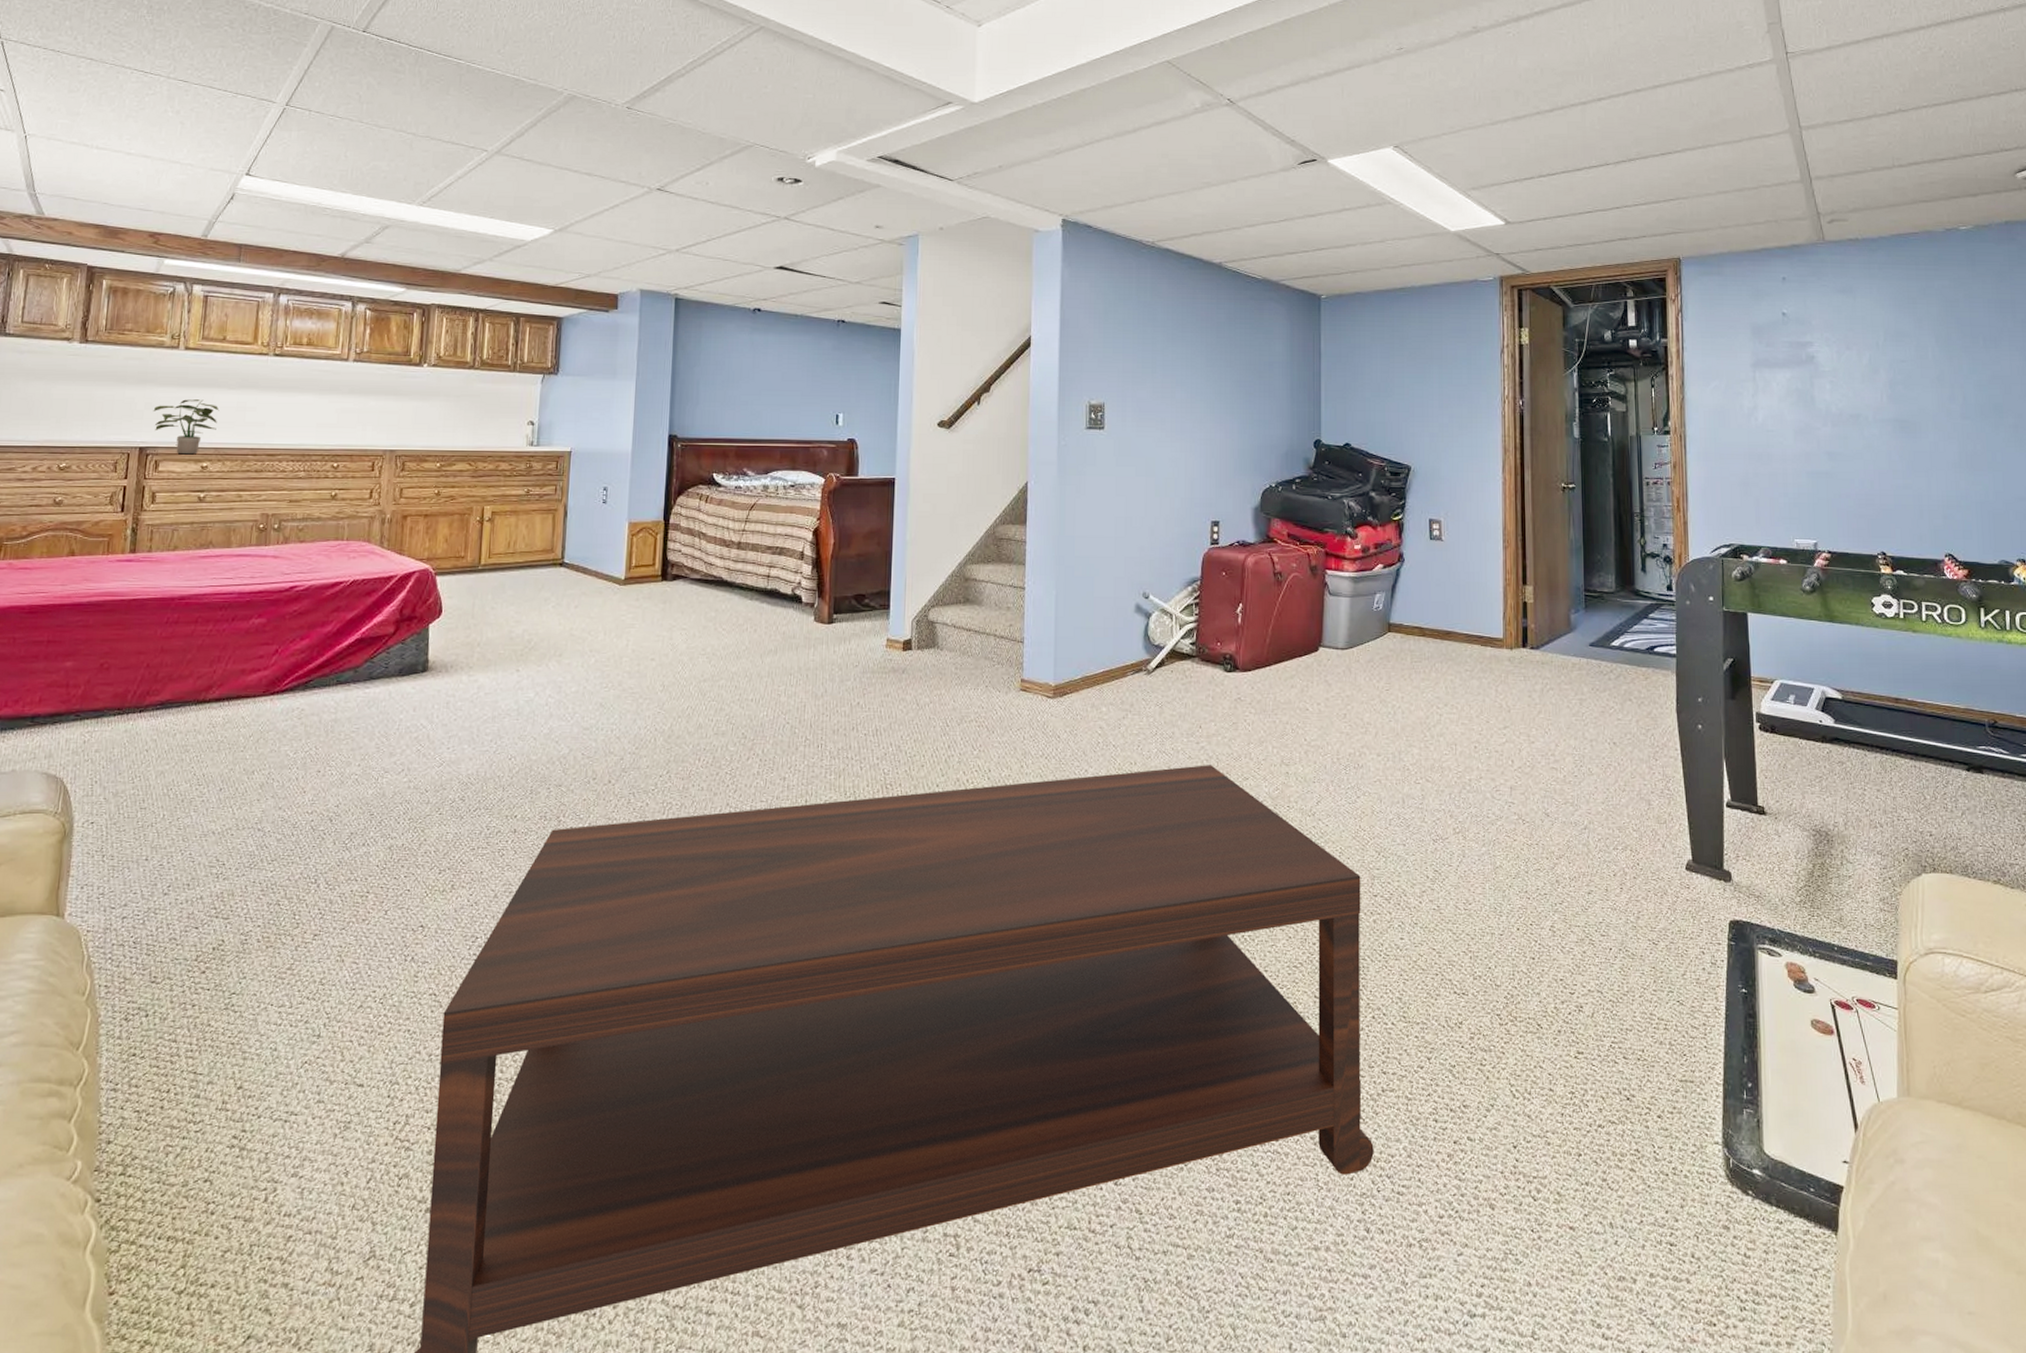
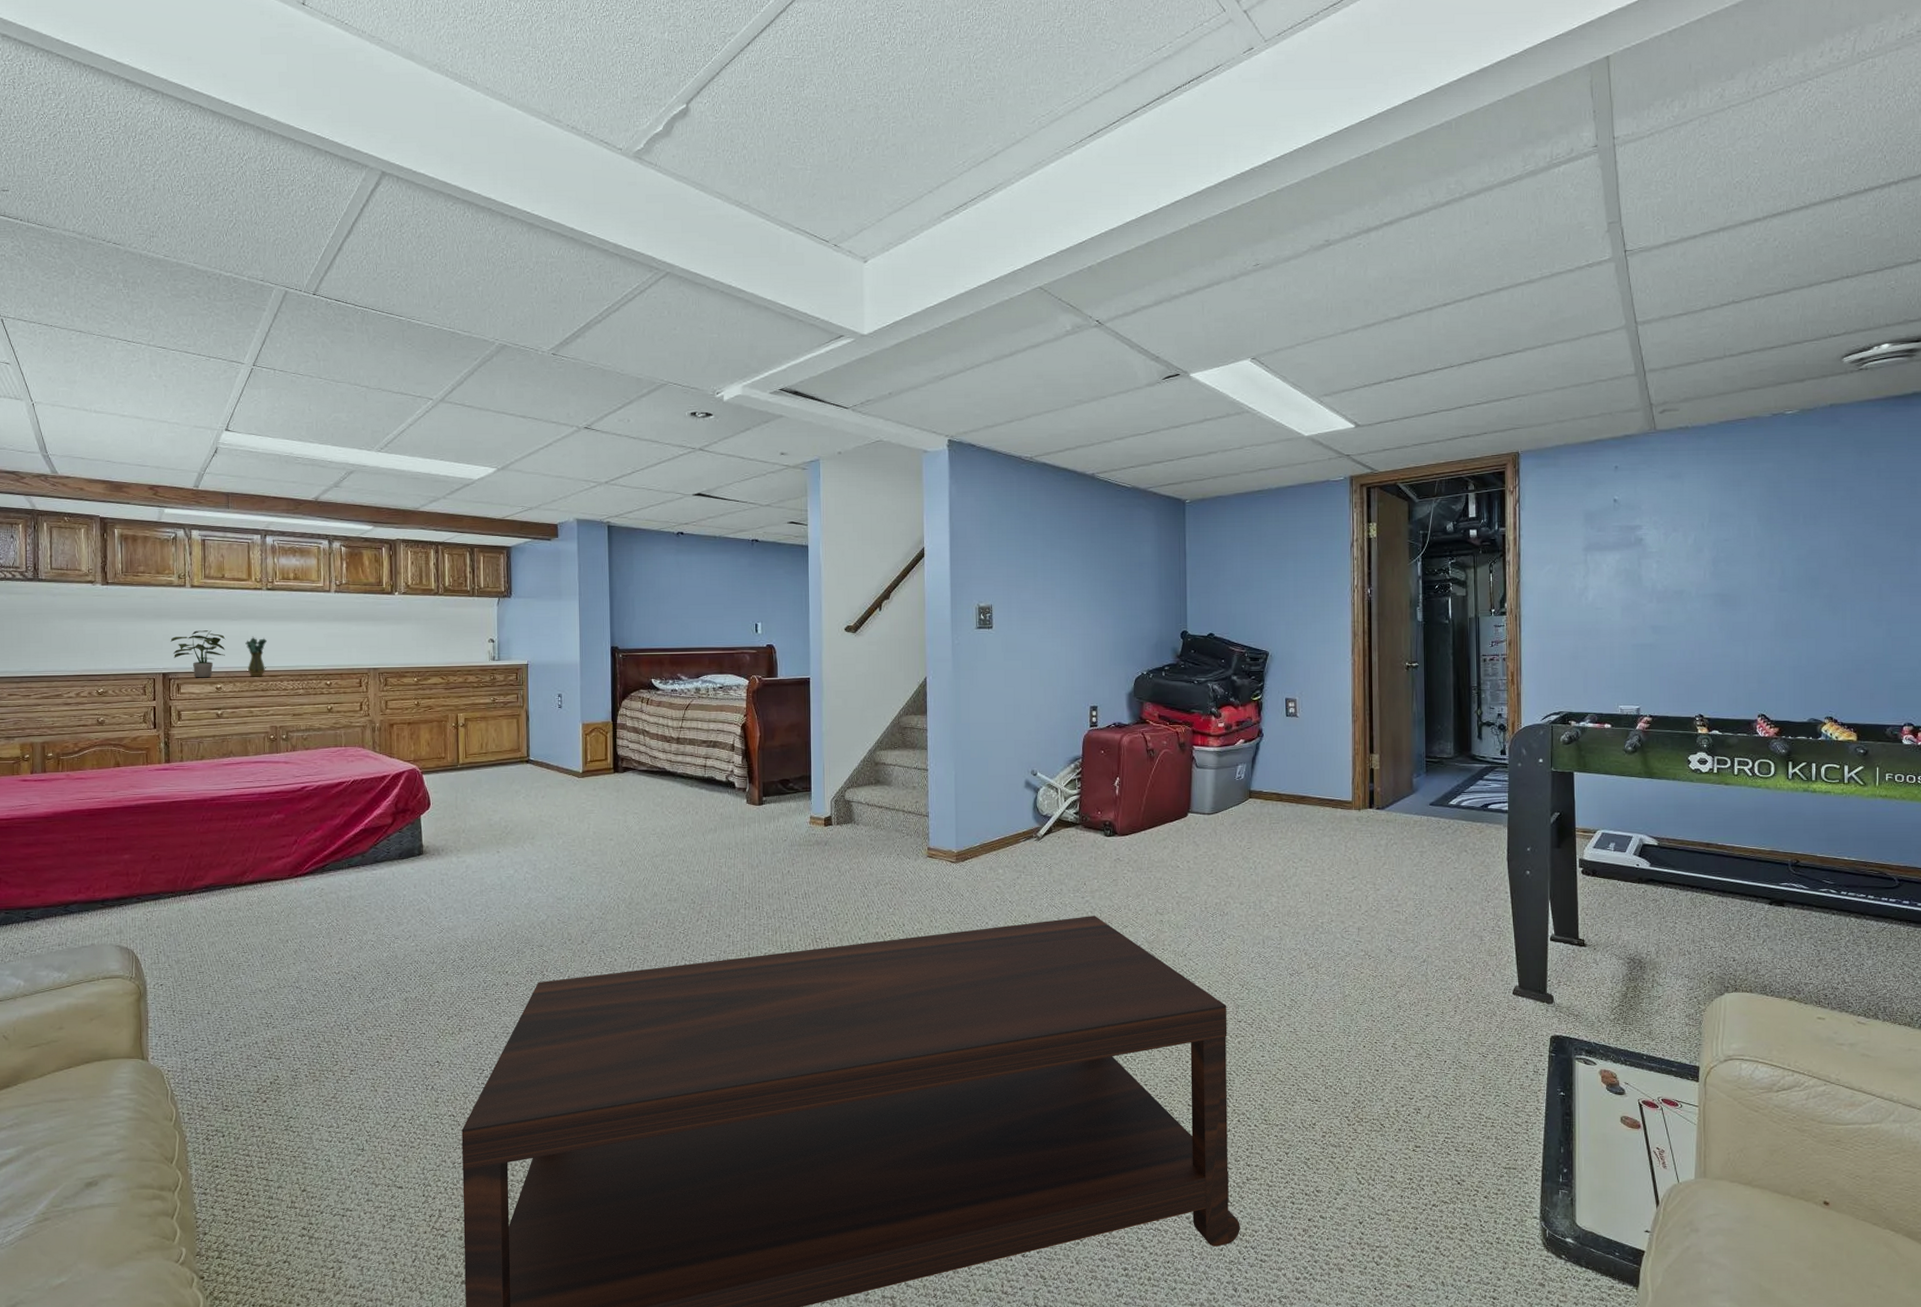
vase: none [241,408,268,456] -> present [245,636,267,677]

